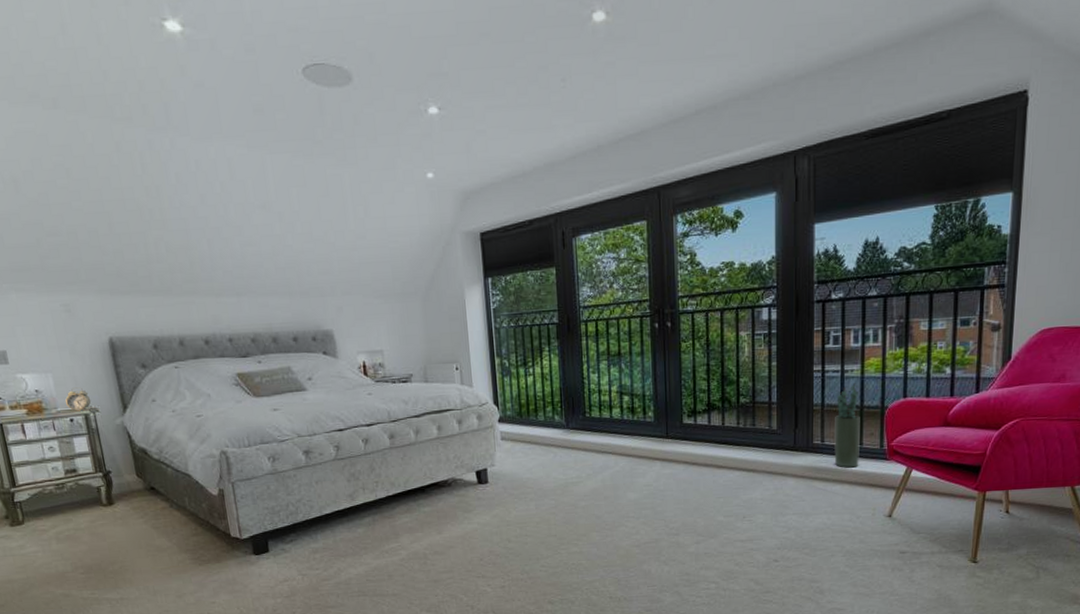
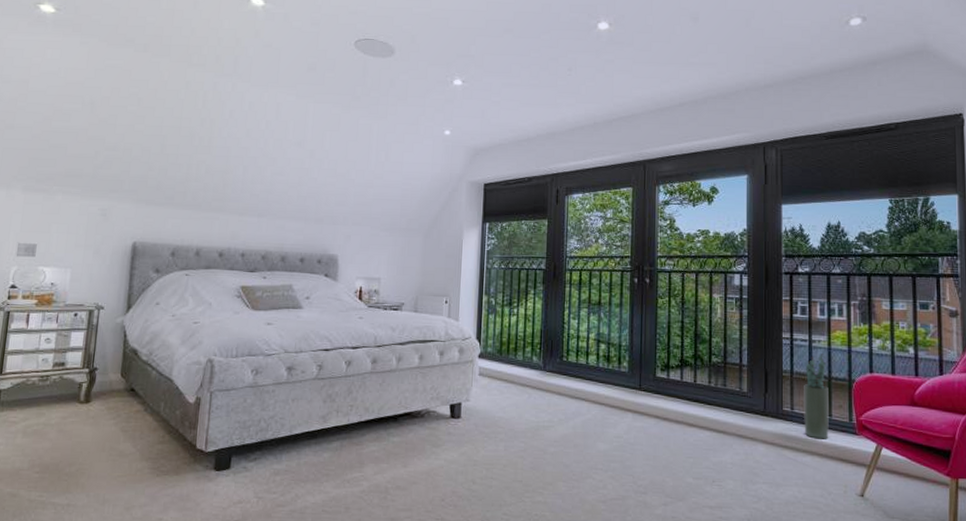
alarm clock: present [65,387,91,411] -> none [75,284,100,306]

